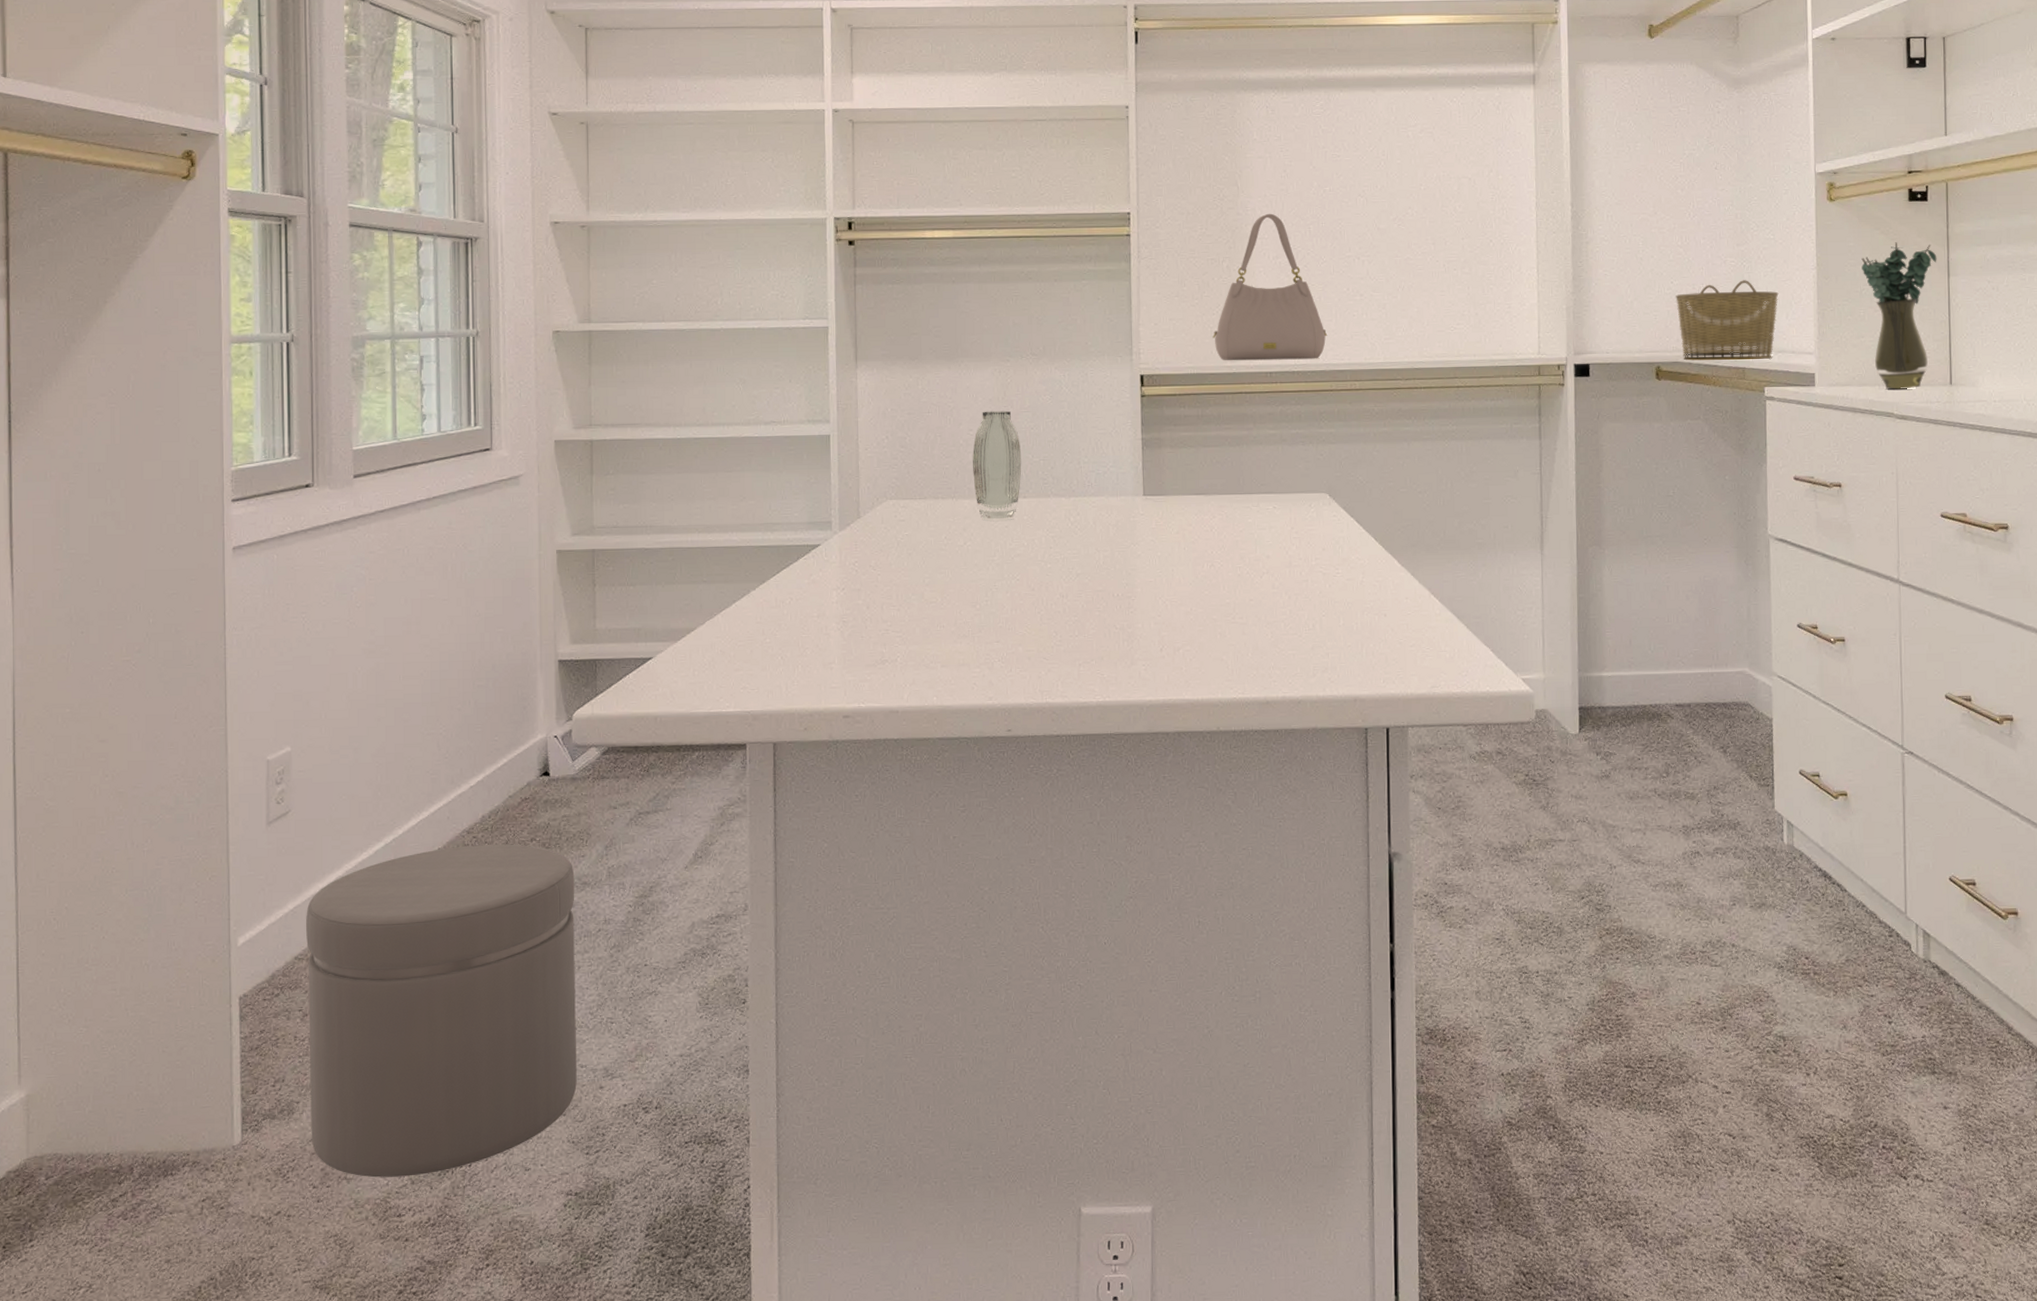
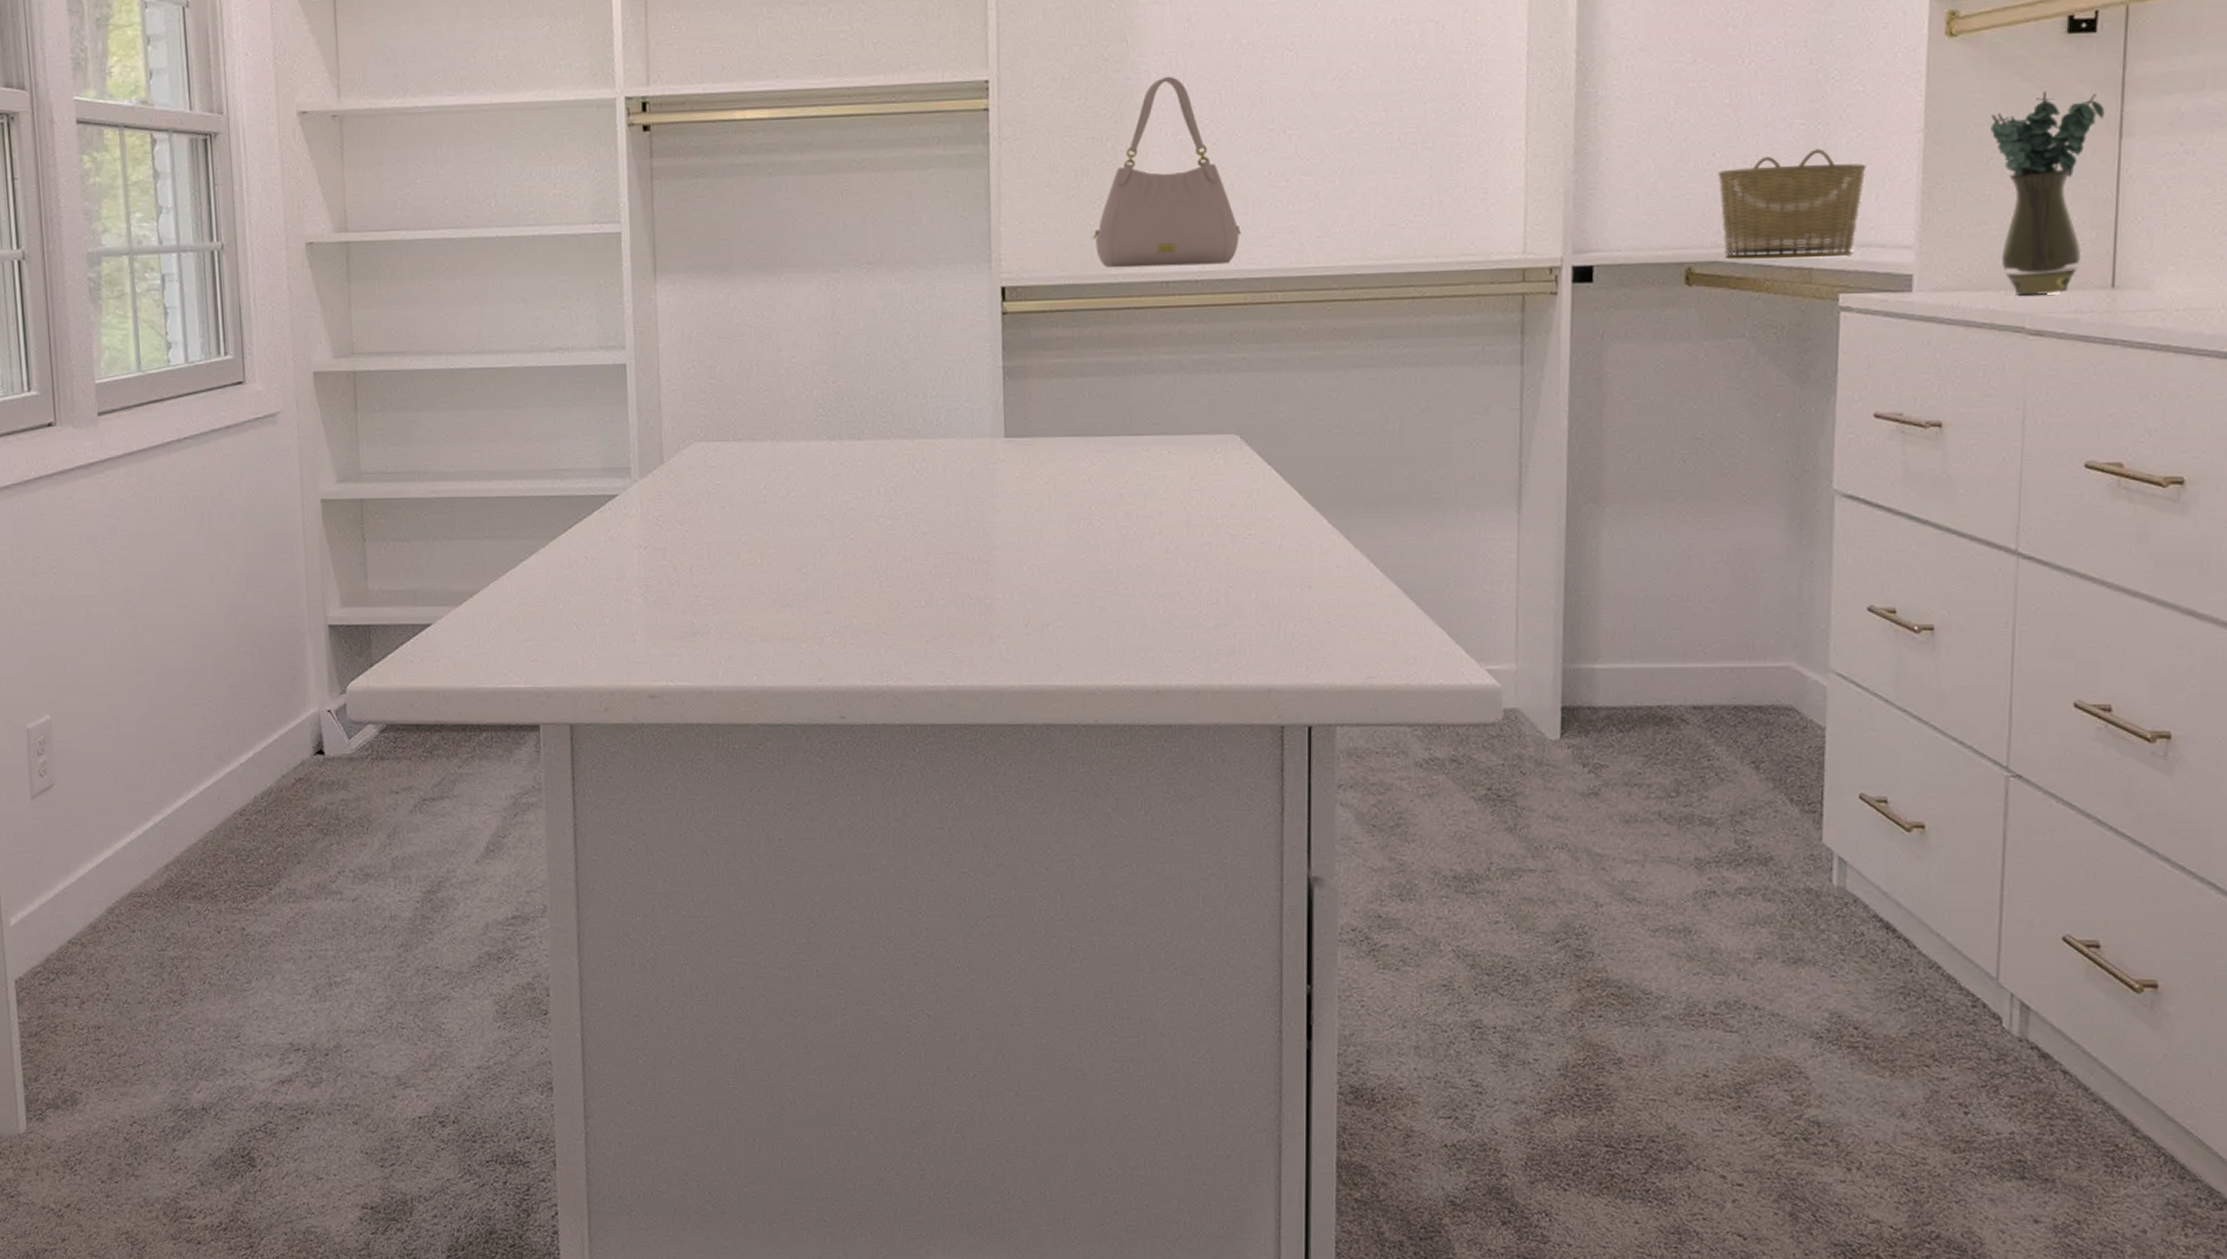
ottoman: present [306,844,577,1178] -> none [77,828,368,1177]
vase: present [973,410,1022,522] -> none [796,333,856,469]

